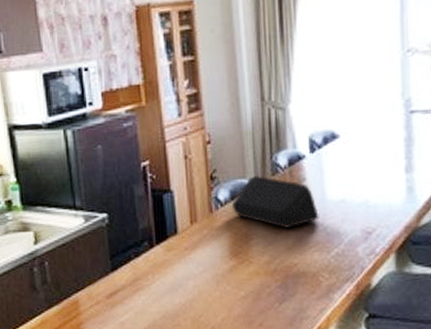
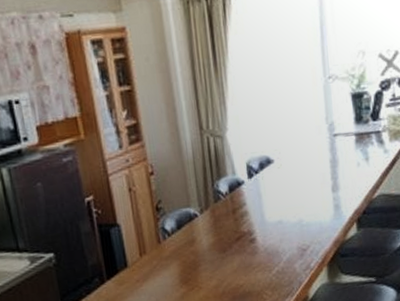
speaker: present [232,176,320,229] -> none [178,203,261,253]

